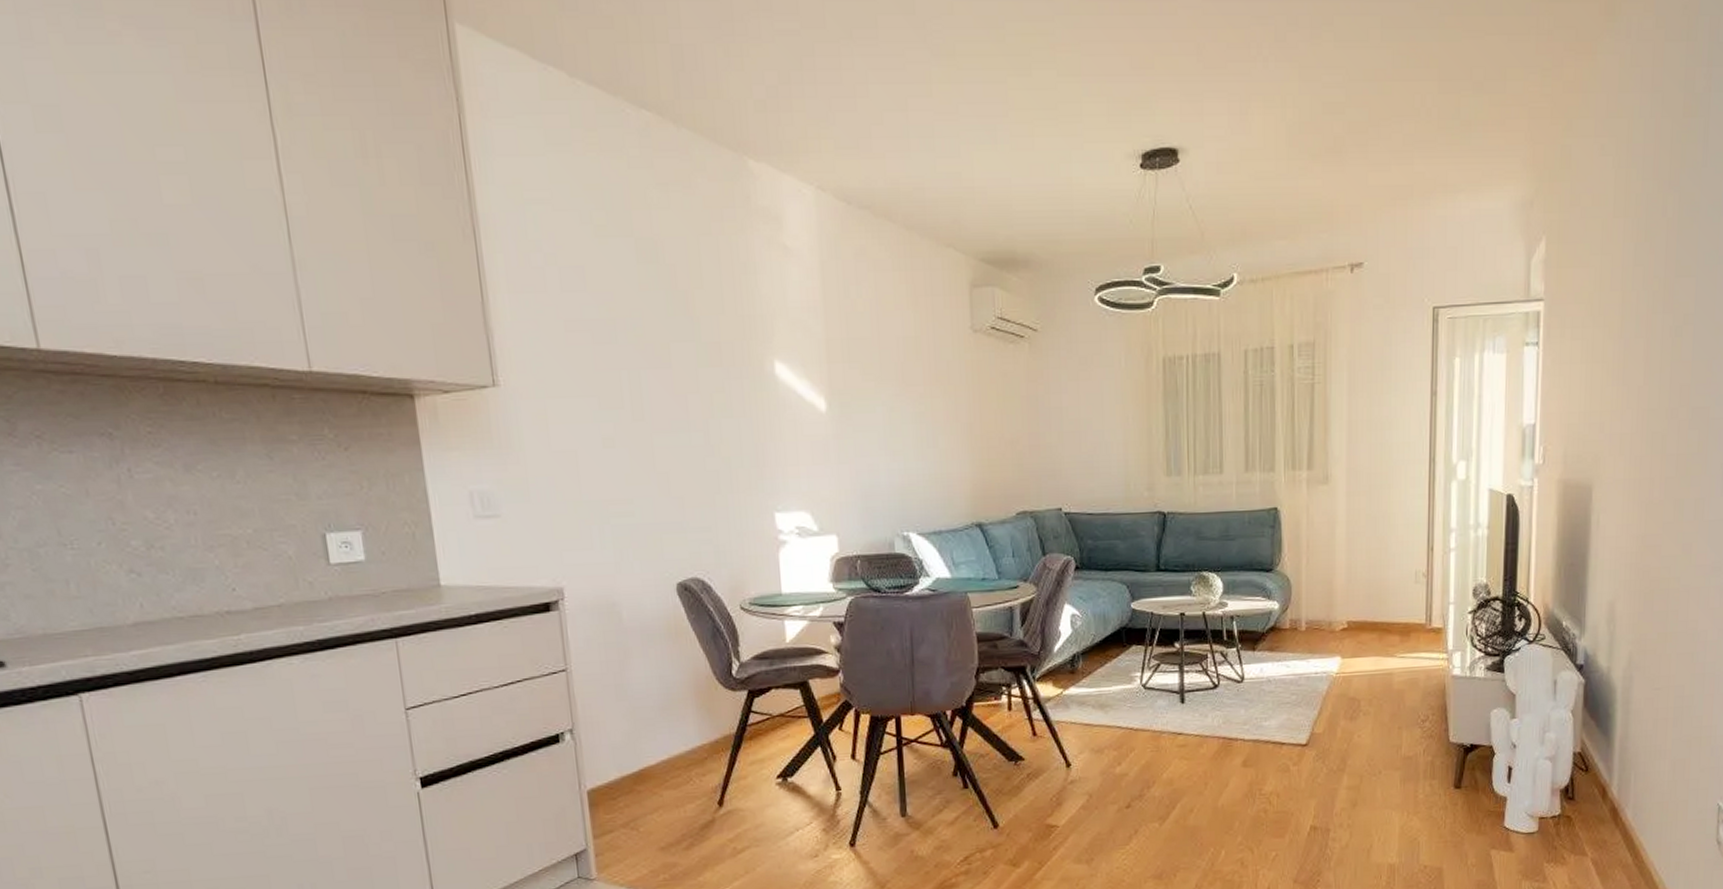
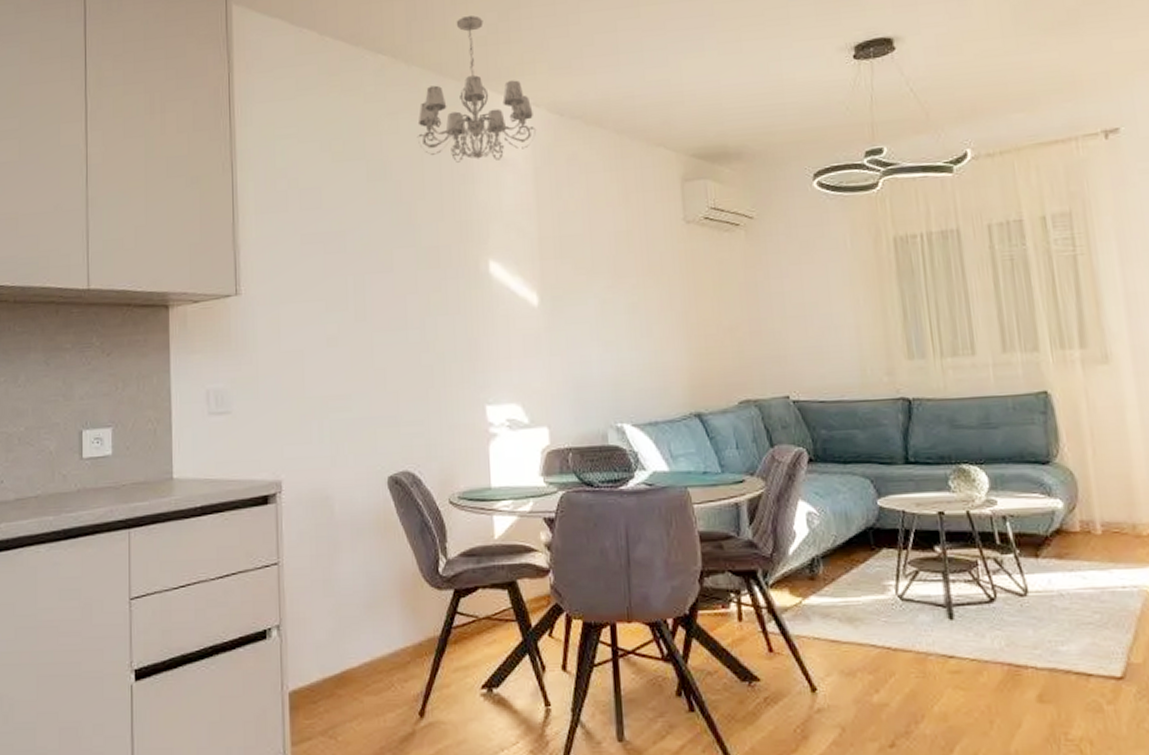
chandelier: none [691,73,823,249] -> present [417,15,537,163]

